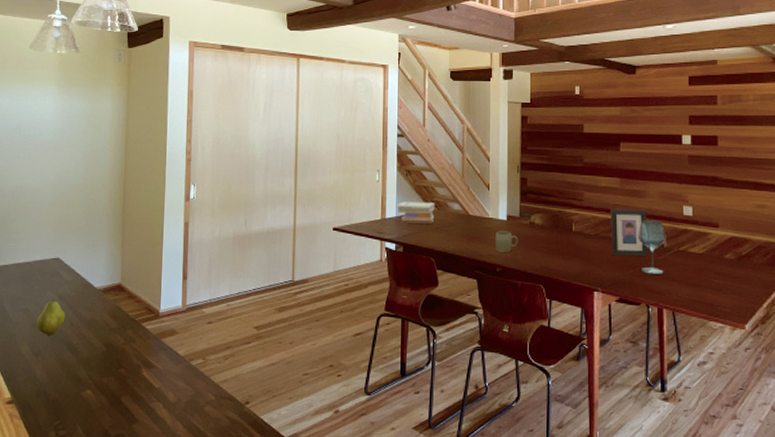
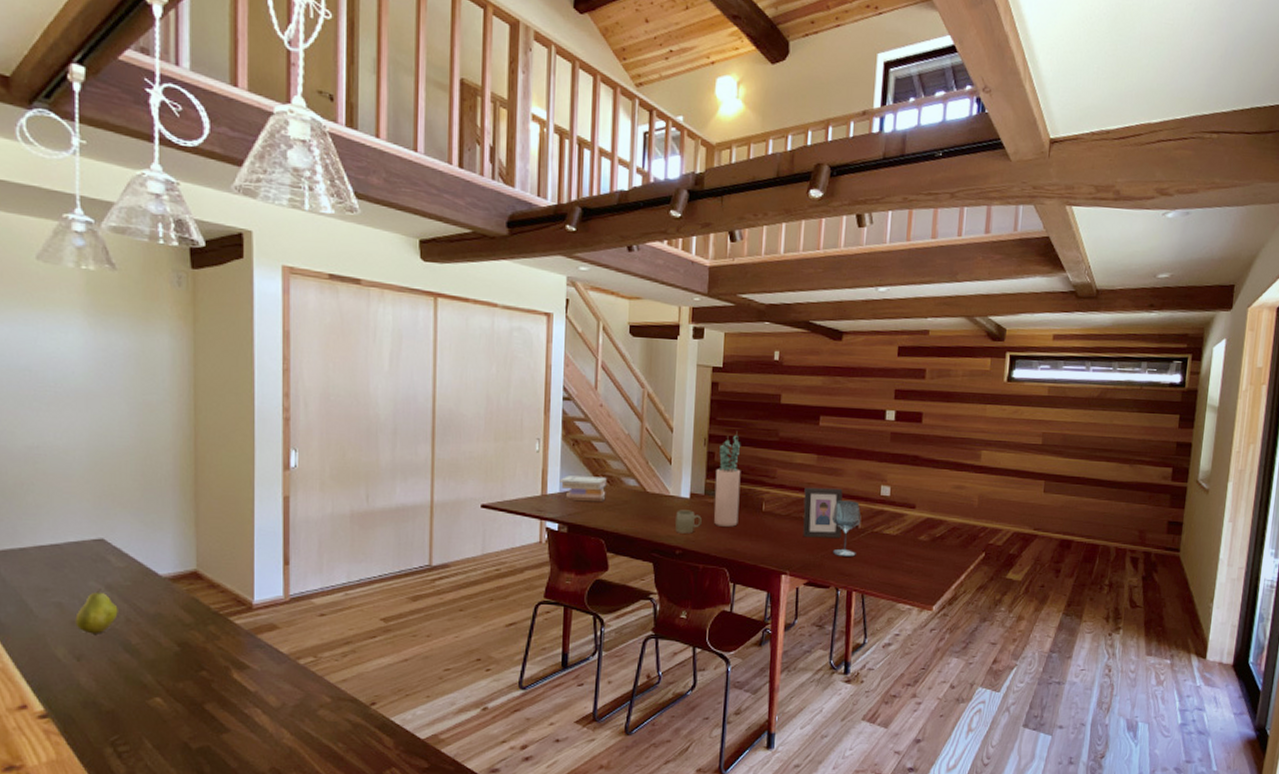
vase: none [528,158,551,246] -> present [714,430,741,527]

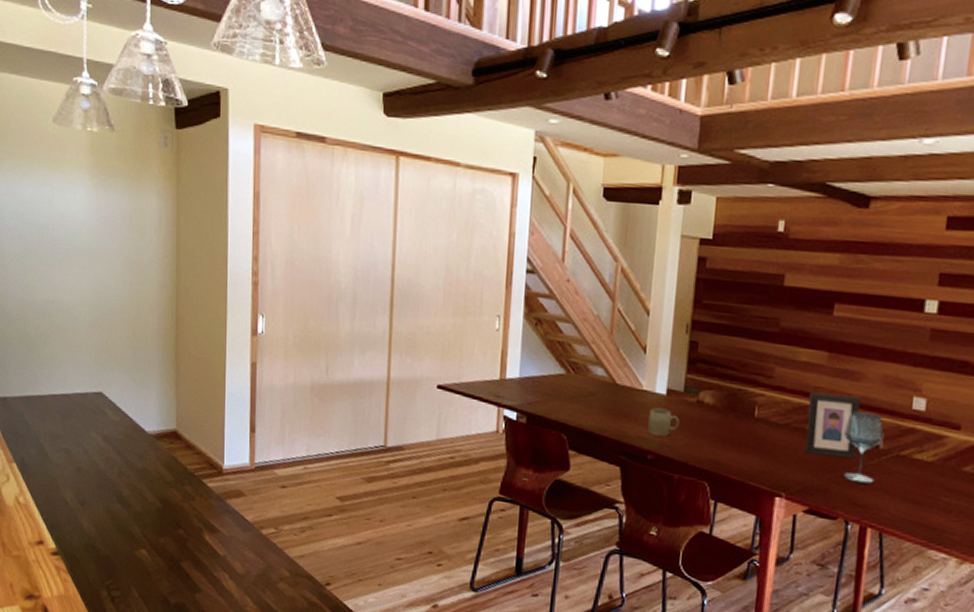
fruit: present [75,589,118,634] -> none [80,439,113,483]
books: present [559,475,607,503] -> none [520,359,572,392]
vase: present [714,430,741,527] -> none [694,317,732,433]

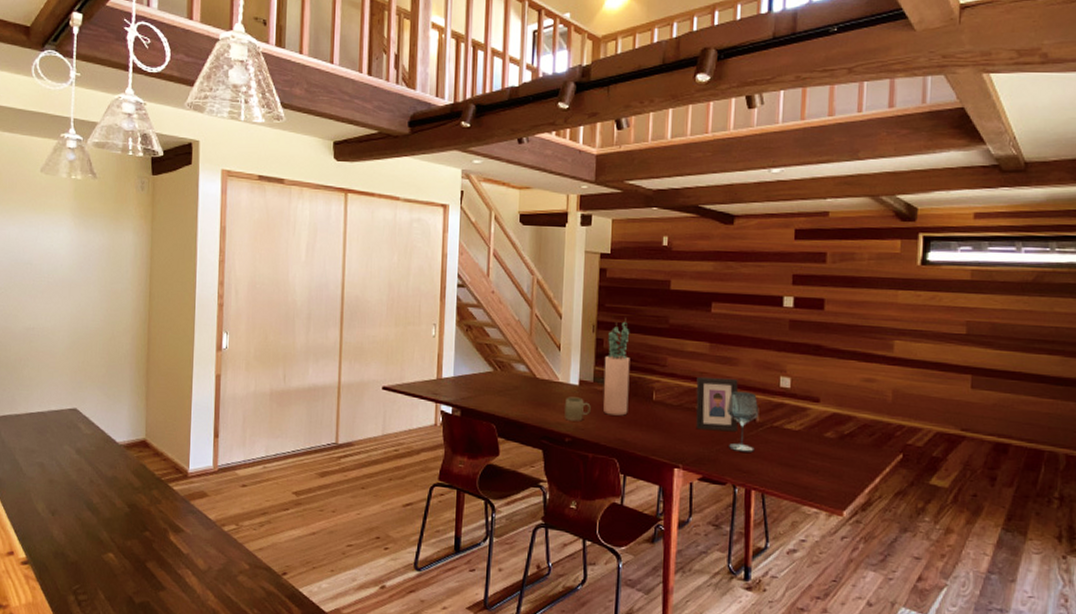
vase: none [694,317,732,433] -> present [603,317,630,416]

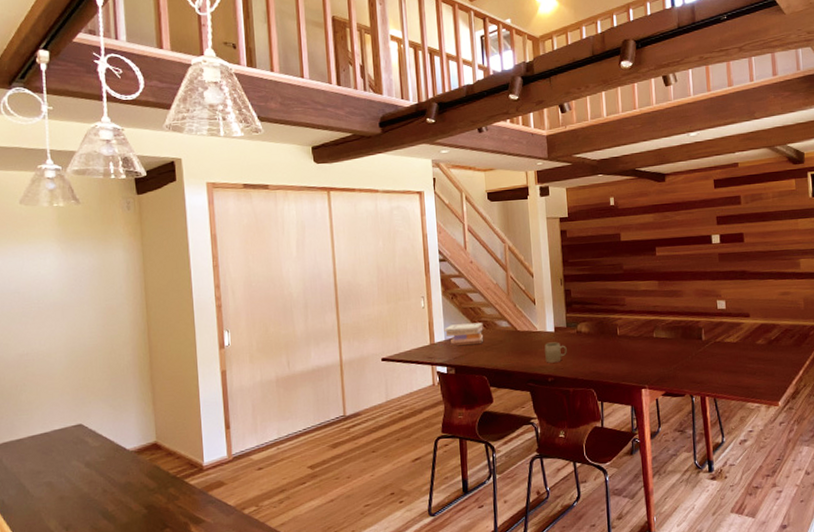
books: none [454,360,498,387] -> present [444,322,484,346]
vase: present [603,317,630,416] -> none [573,269,598,353]
picture frame: present [696,376,738,432] -> none [651,307,689,354]
wine glass: present [726,391,759,452] -> none [678,317,704,367]

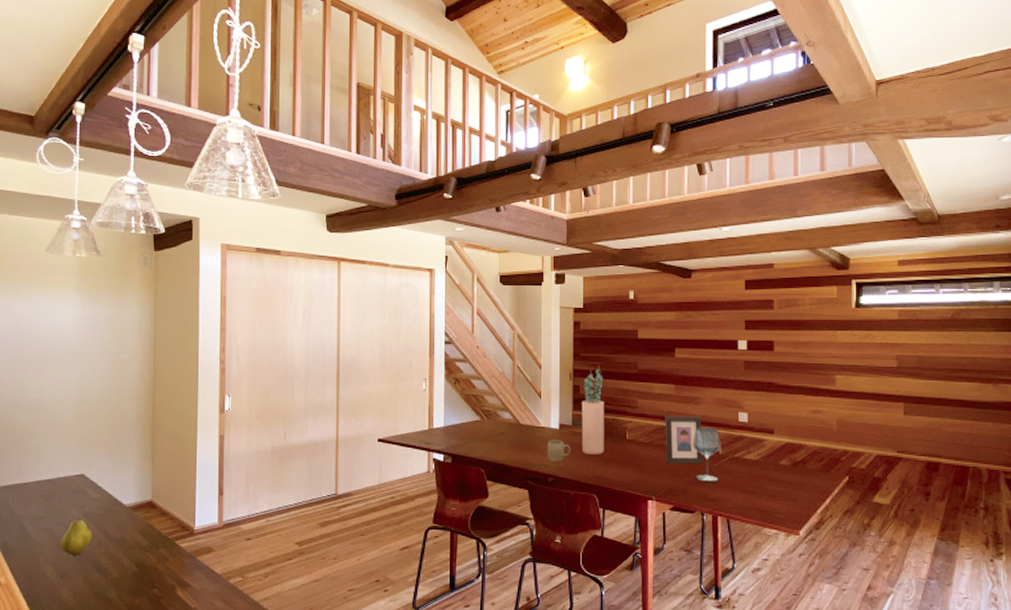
fruit: none [63,466,97,506] -> present [61,516,92,556]
books: present [444,322,484,346] -> none [444,411,485,435]
vase: none [573,269,598,353] -> present [581,365,605,455]
picture frame: none [651,307,689,354] -> present [665,415,703,465]
wine glass: none [678,317,704,367] -> present [692,428,721,482]

